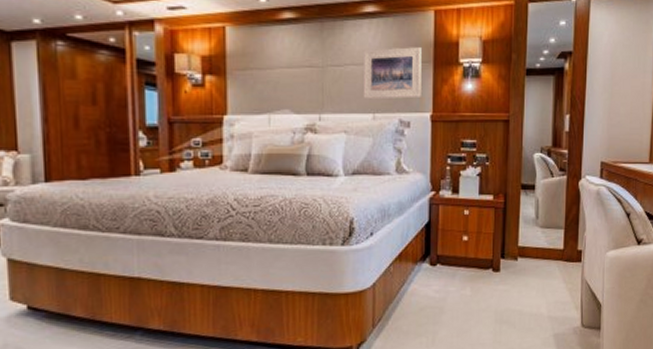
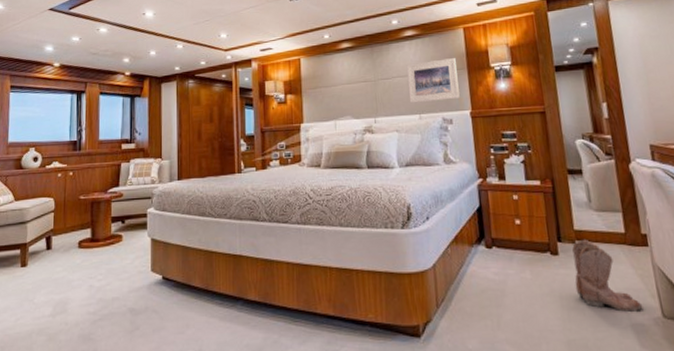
boots: none [510,256,567,323] -> present [572,240,643,312]

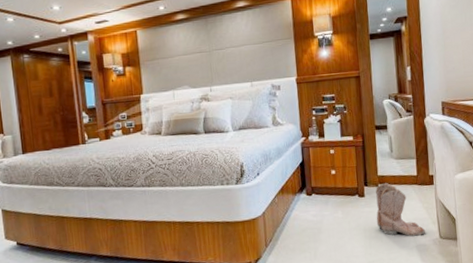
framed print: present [406,58,460,104] -> none [238,28,287,72]

